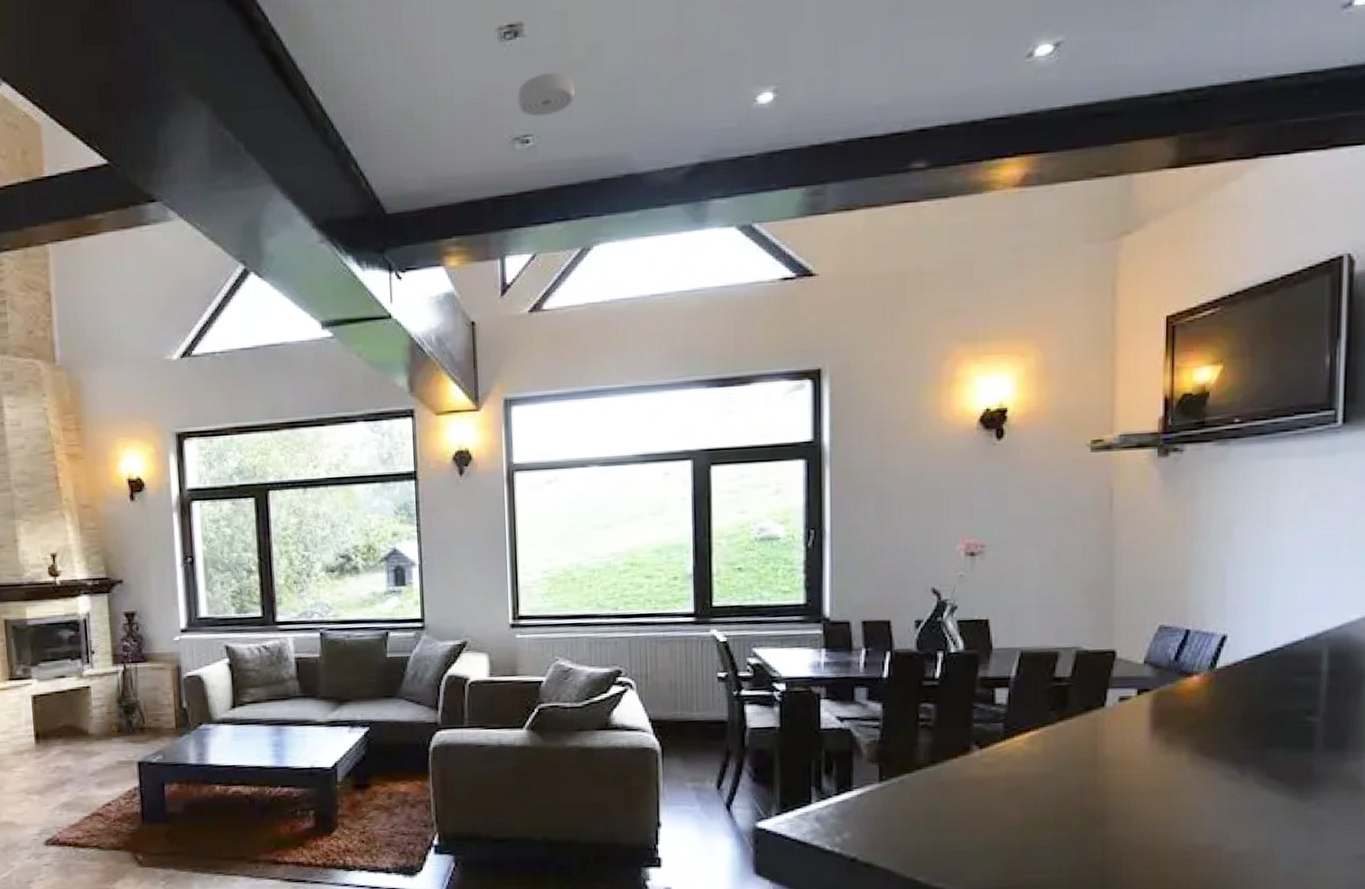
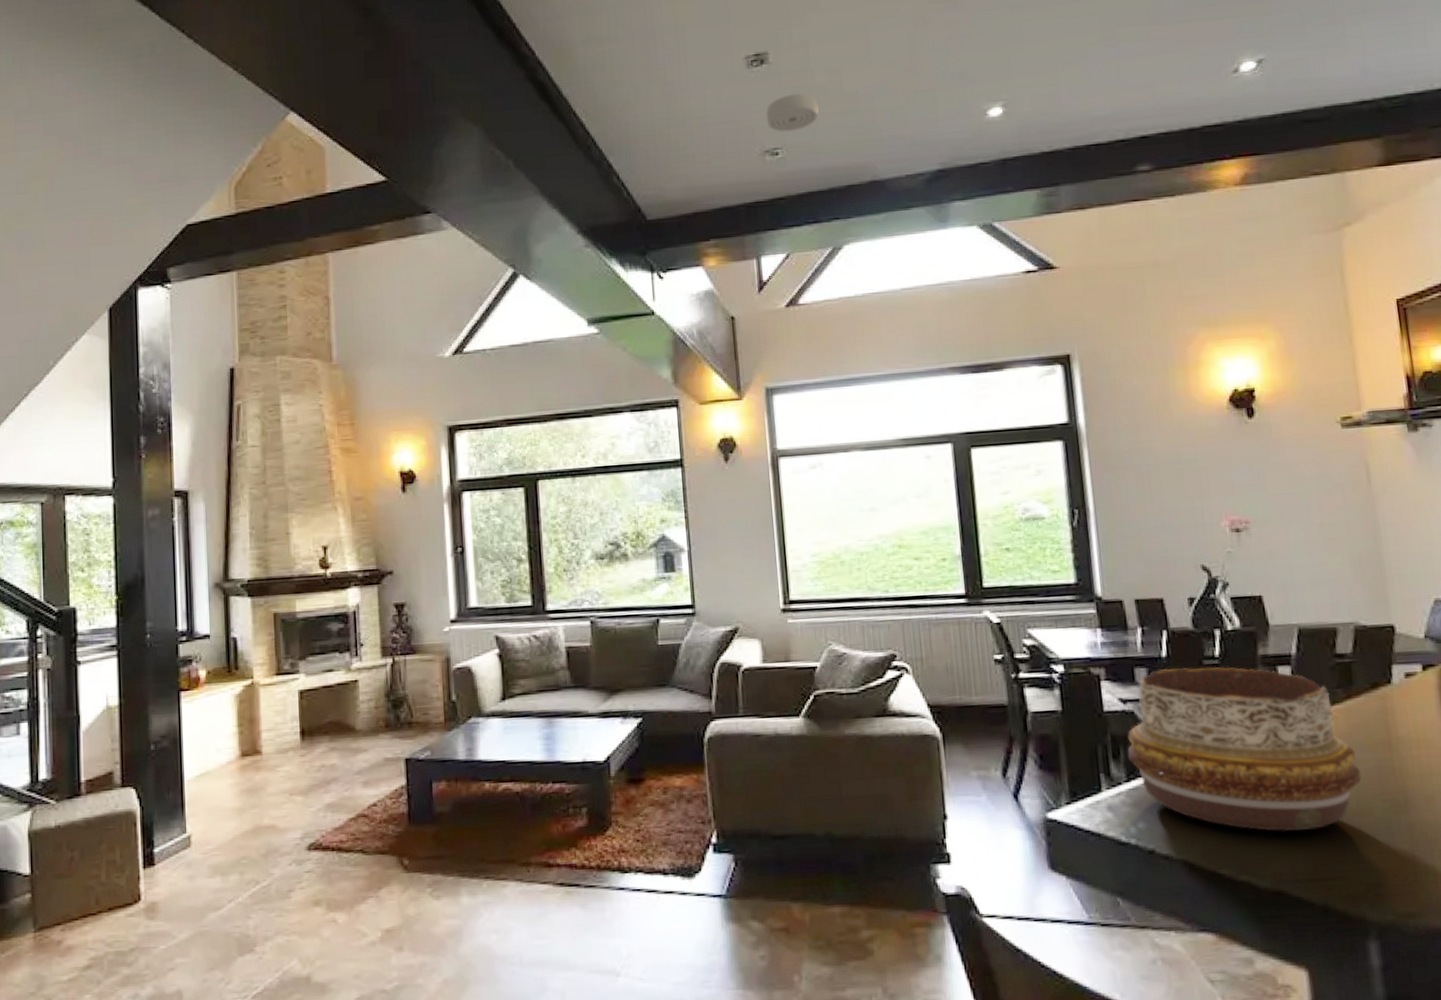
decorative bowl: none [840,687,1063,844] -> present [1127,666,1362,832]

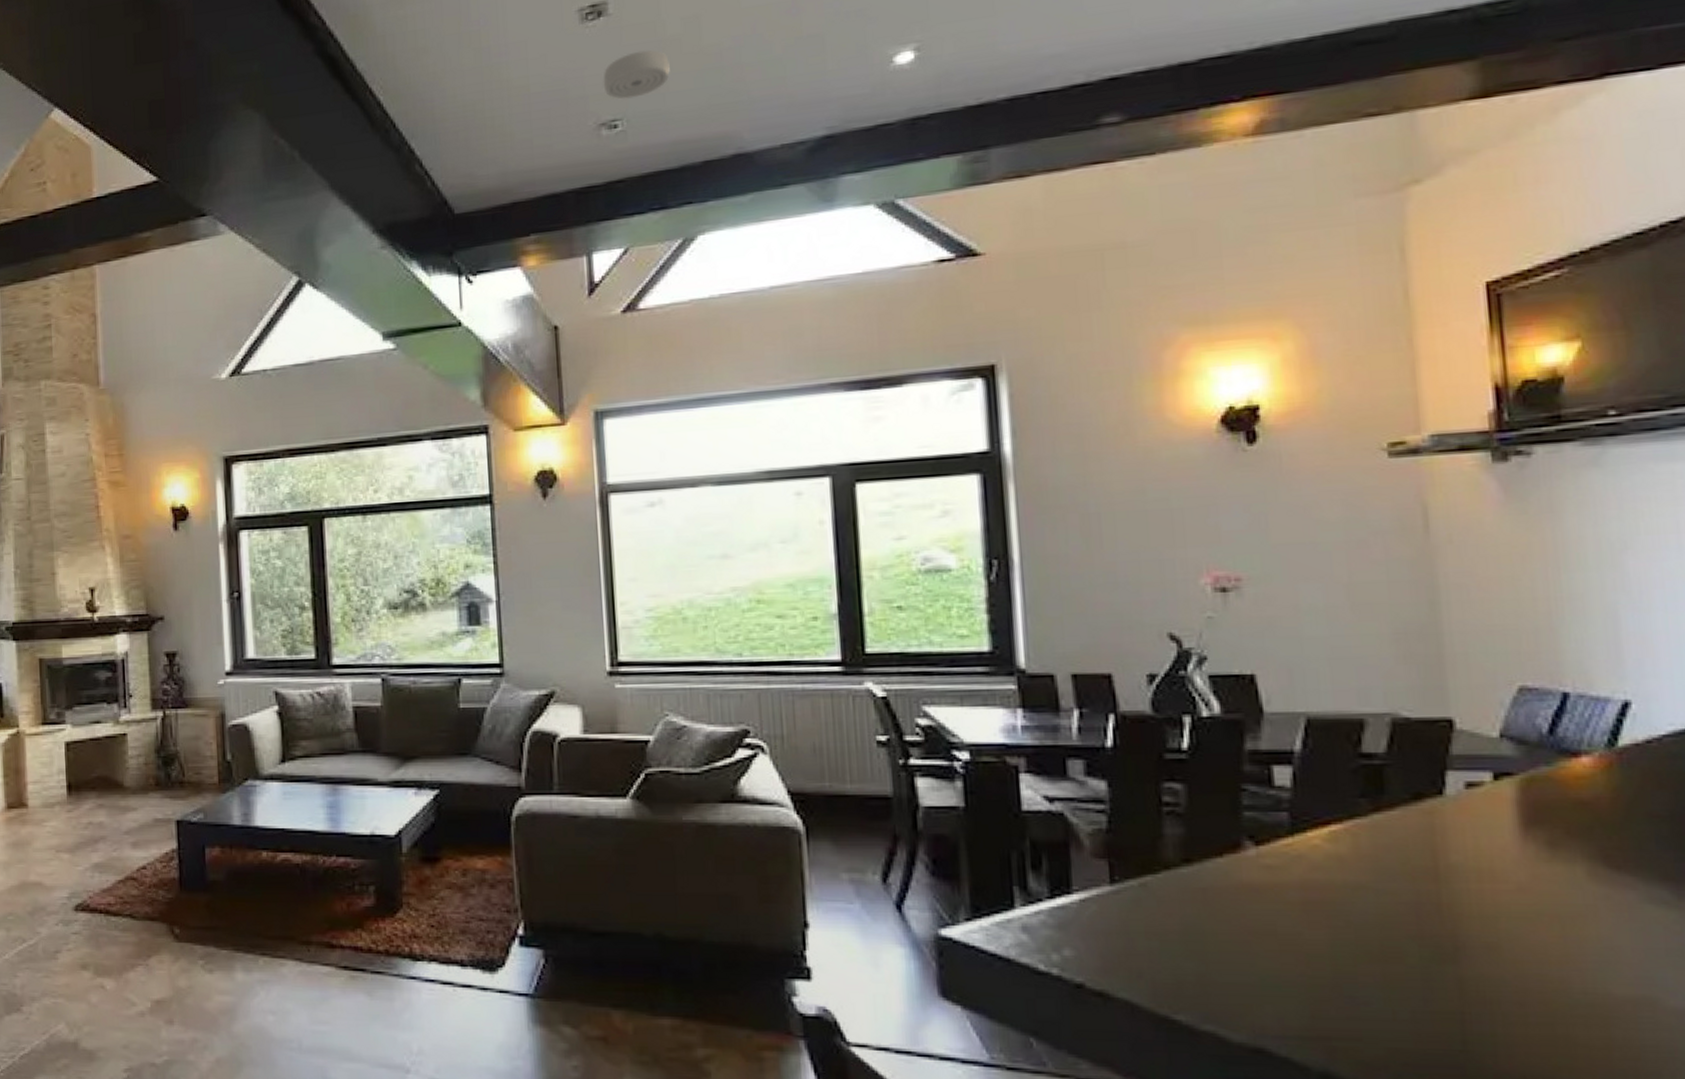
decorative bowl: present [1127,666,1362,832] -> none [1052,761,1390,976]

